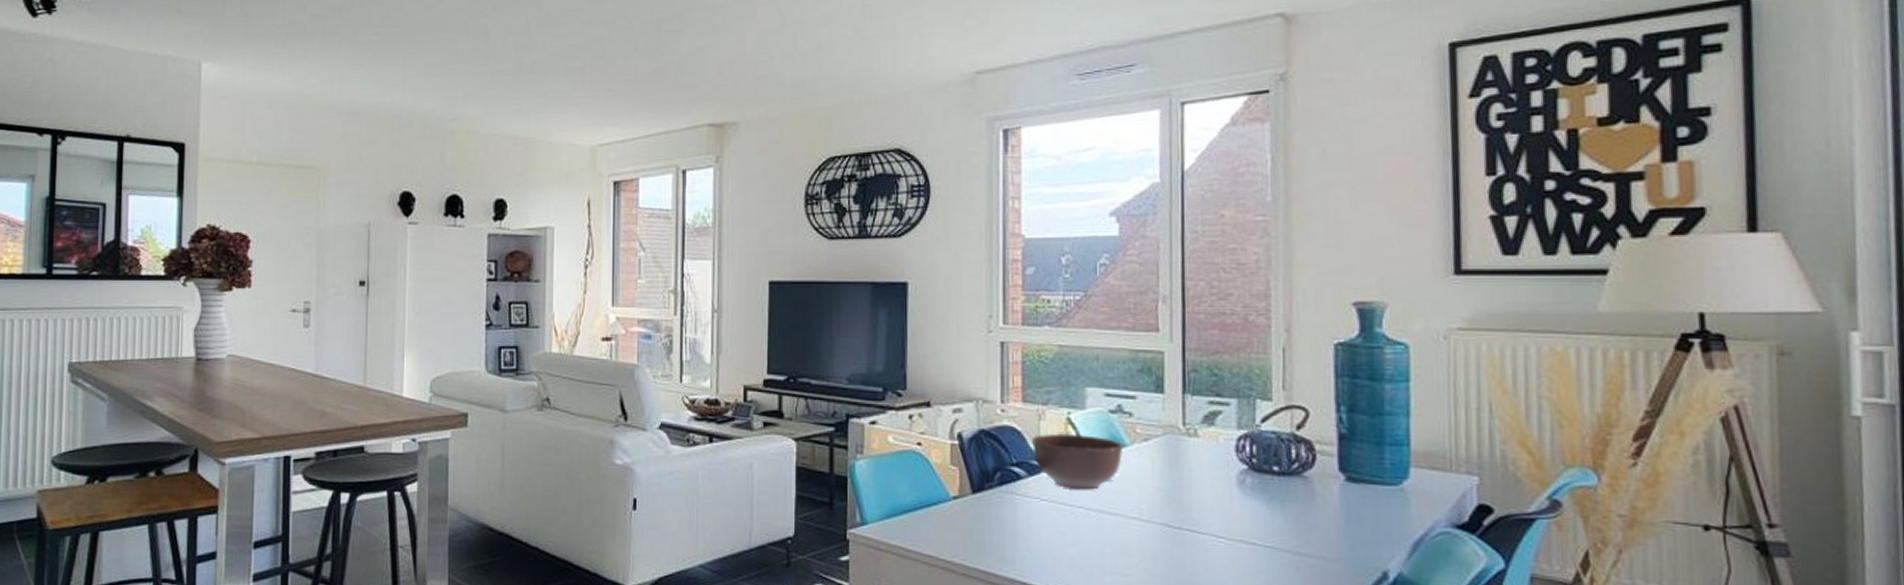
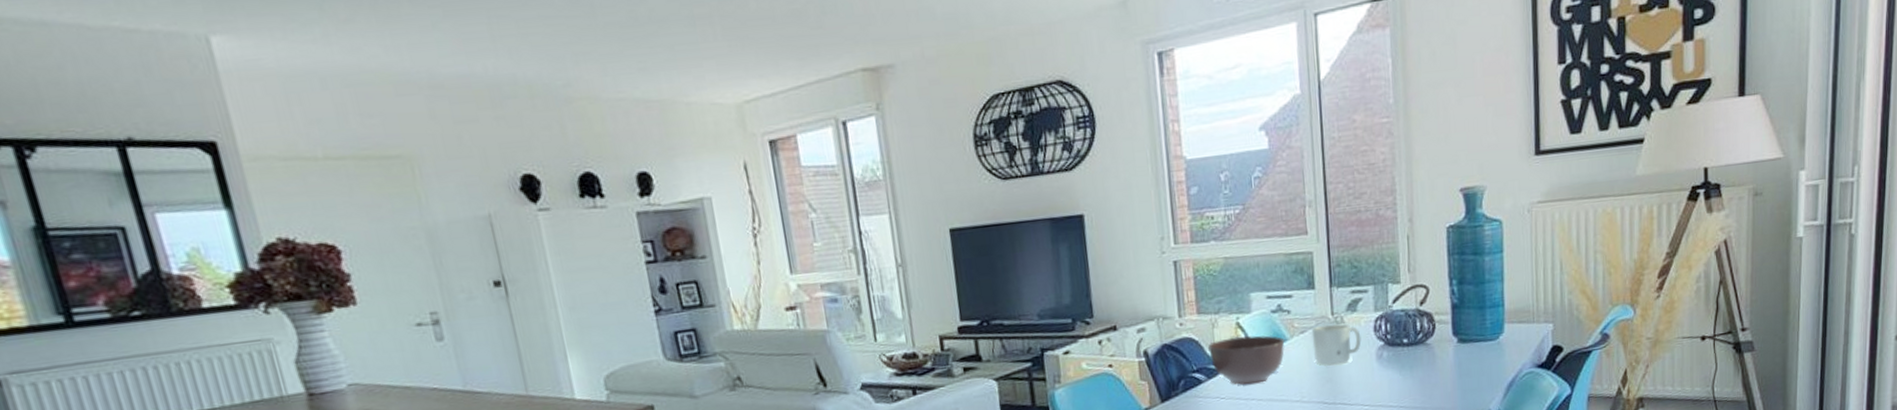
mug: none [1157,435,1219,485] -> present [1311,323,1362,367]

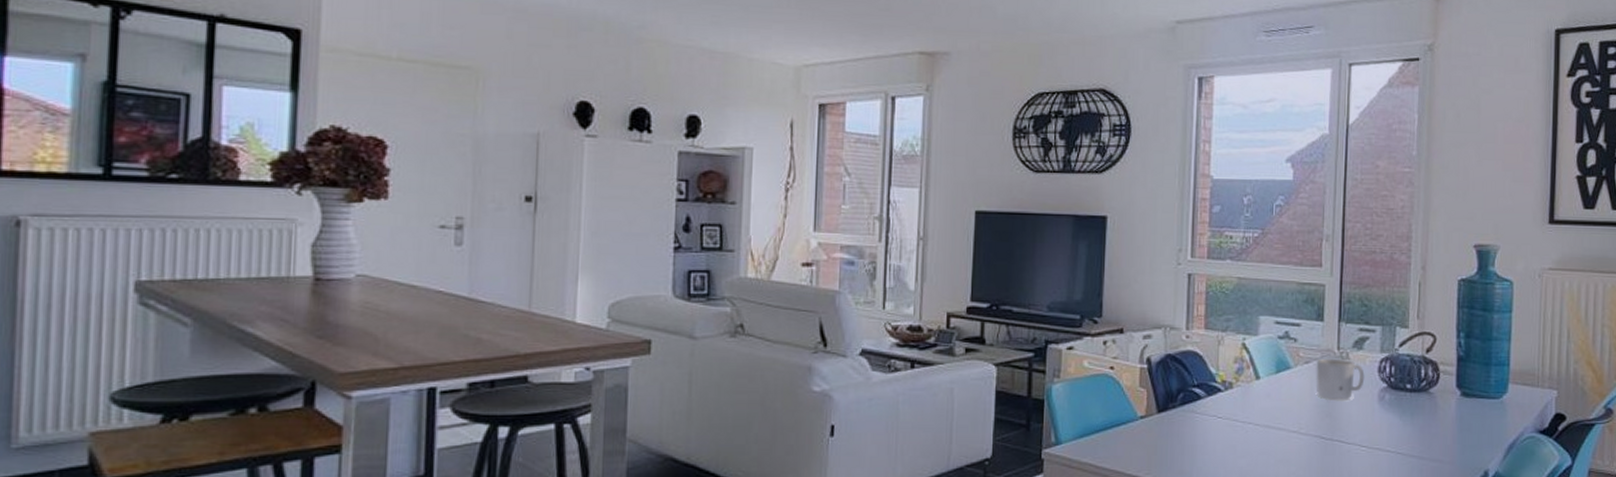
bowl: present [1208,335,1285,385] -> none [1212,357,1288,408]

